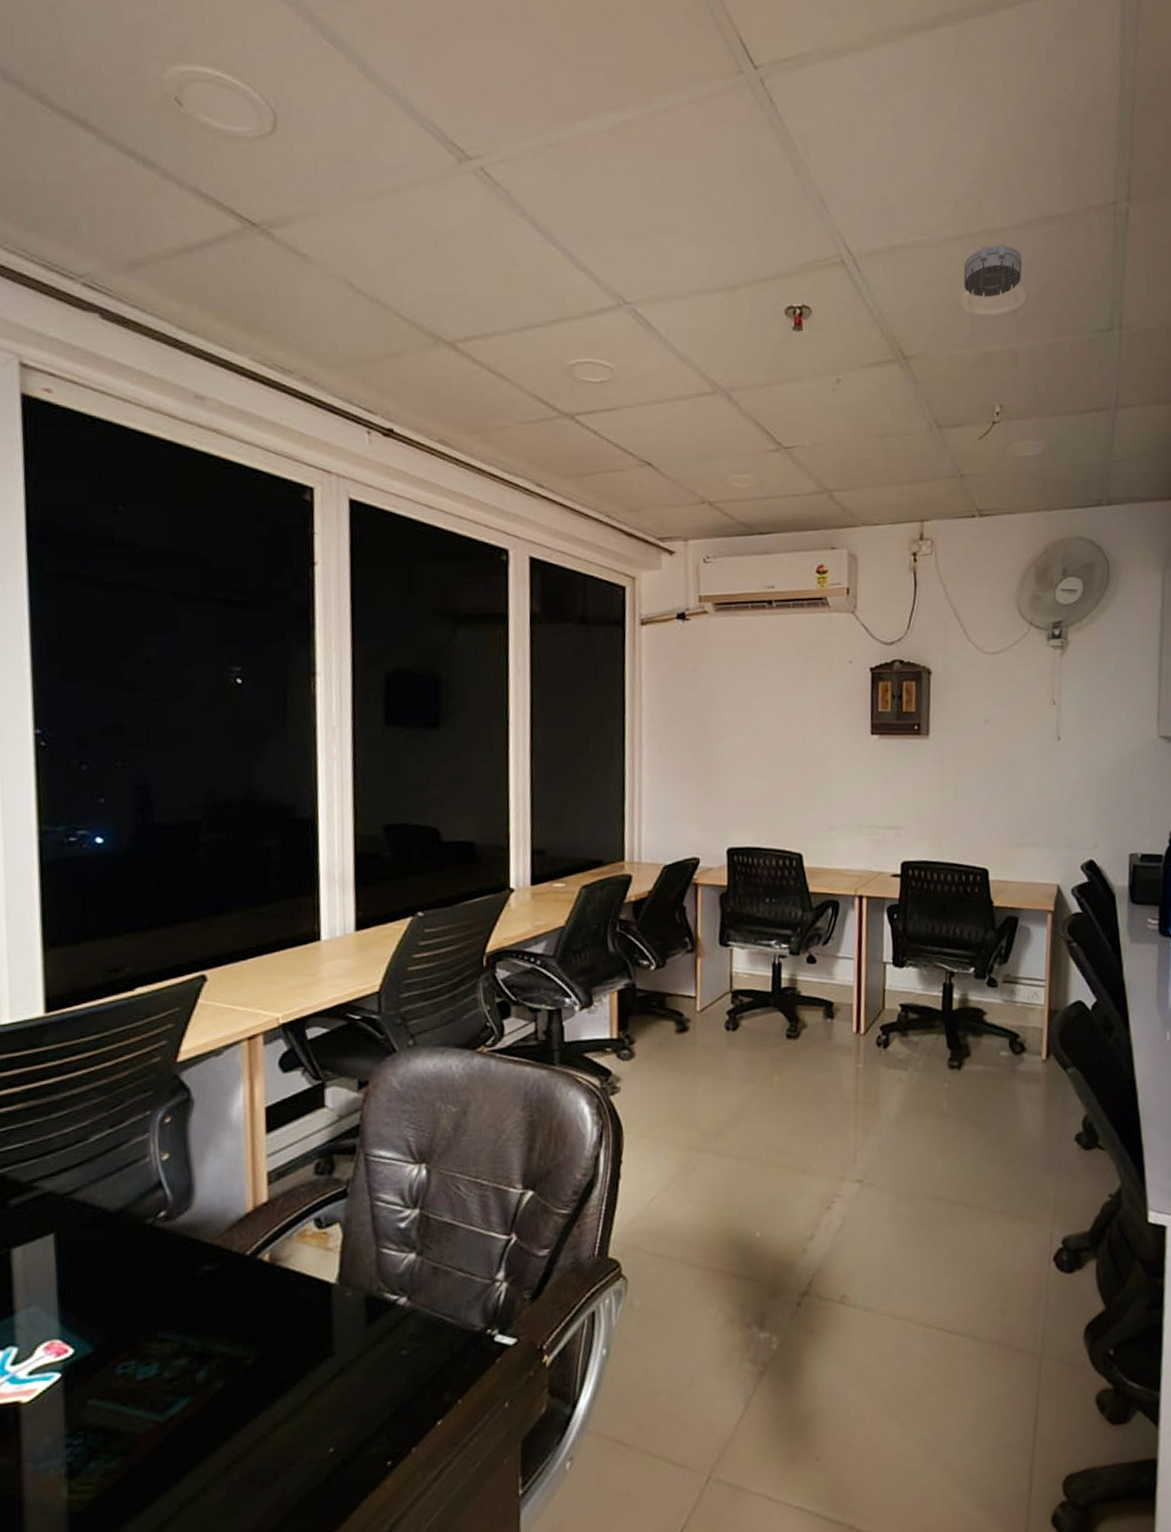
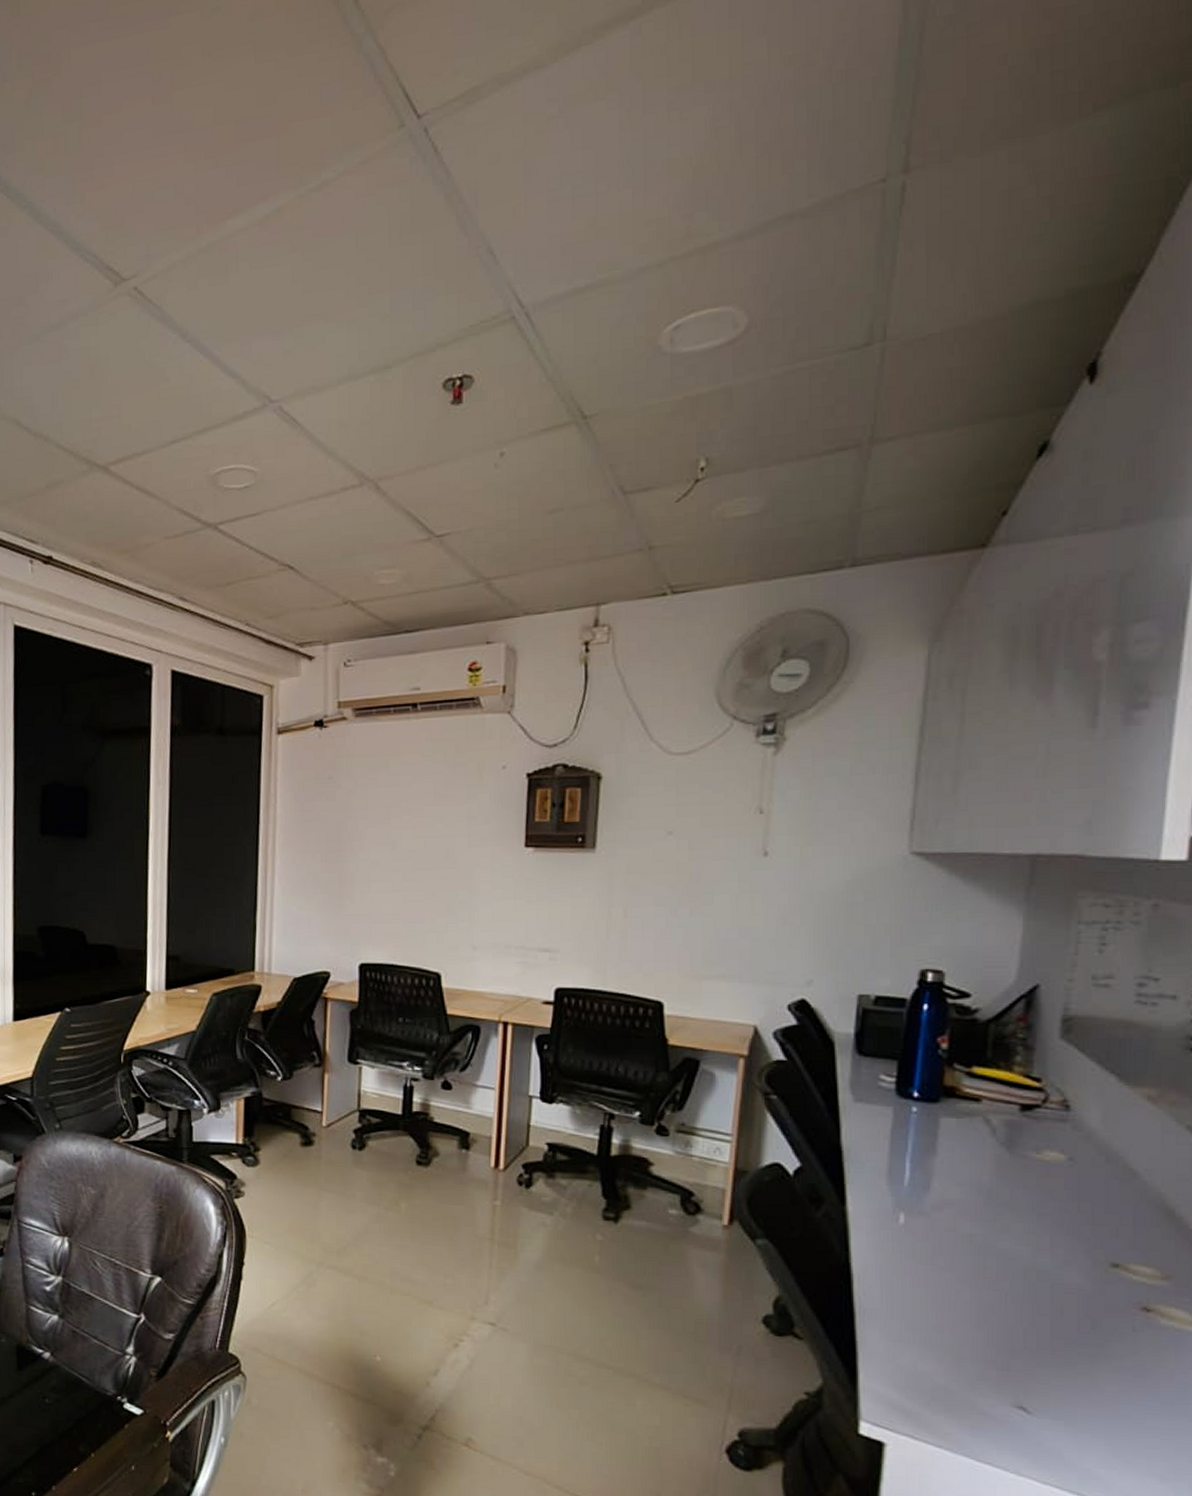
smoke detector: present [963,244,1022,297] -> none [664,261,746,332]

